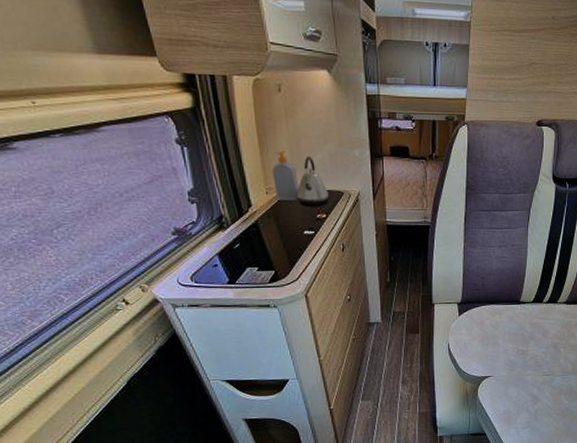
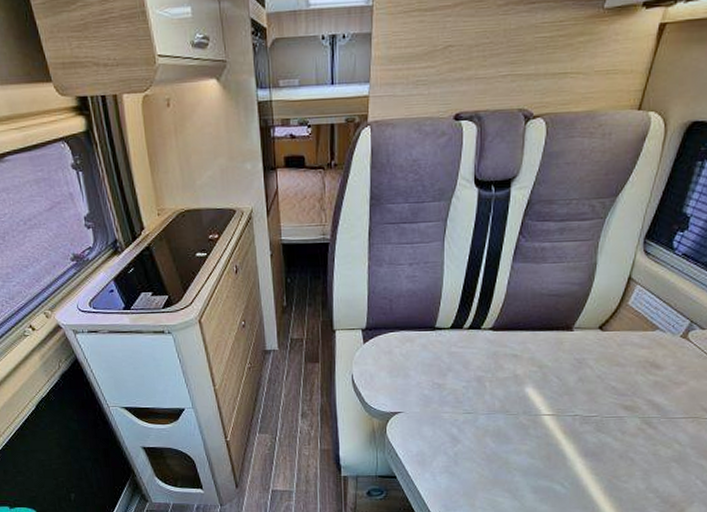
soap bottle: present [271,151,300,200] -> none [162,170,191,222]
kettle: present [296,156,330,207] -> none [188,172,221,228]

